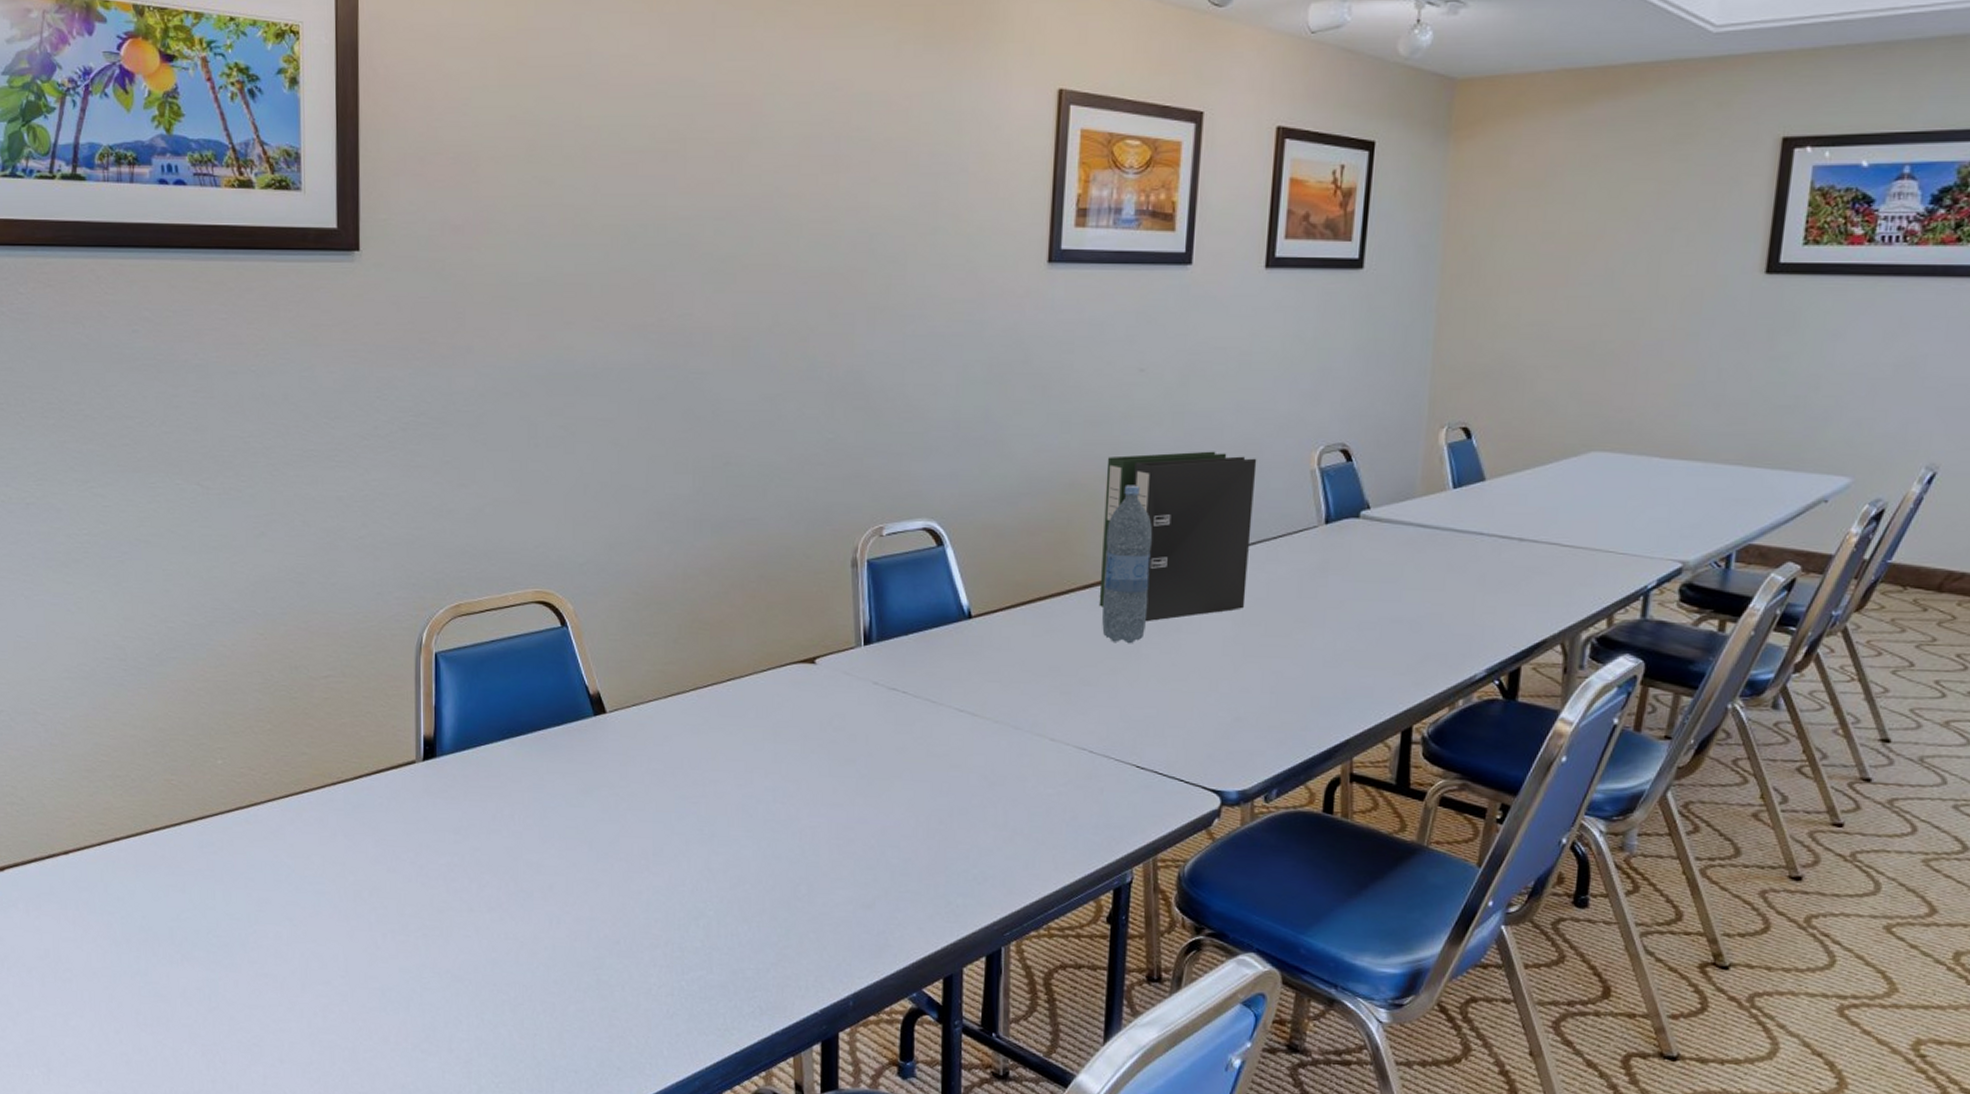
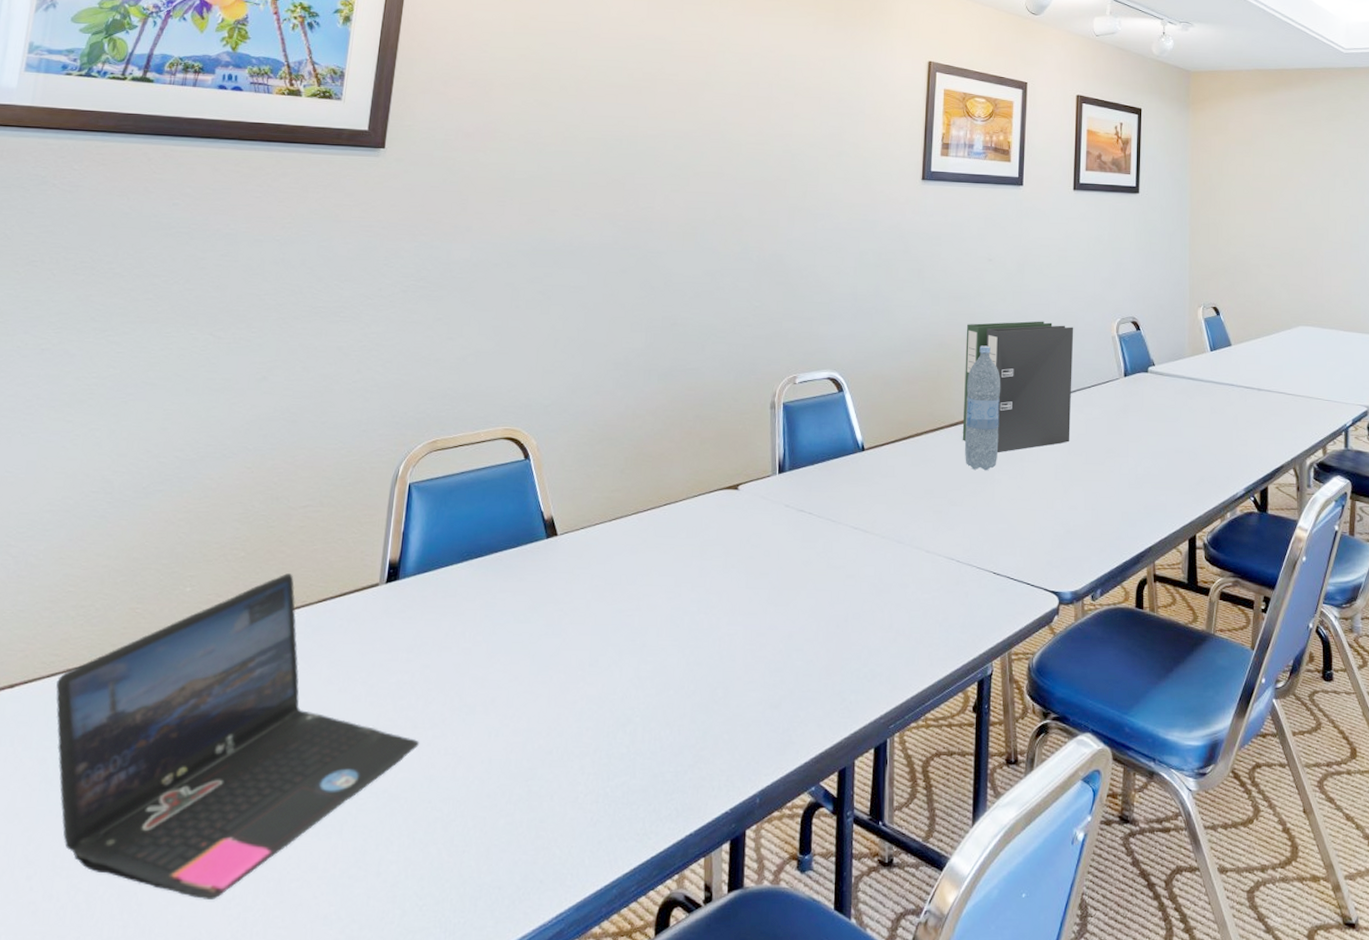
laptop: none [108,748,477,1063] -> present [56,573,419,899]

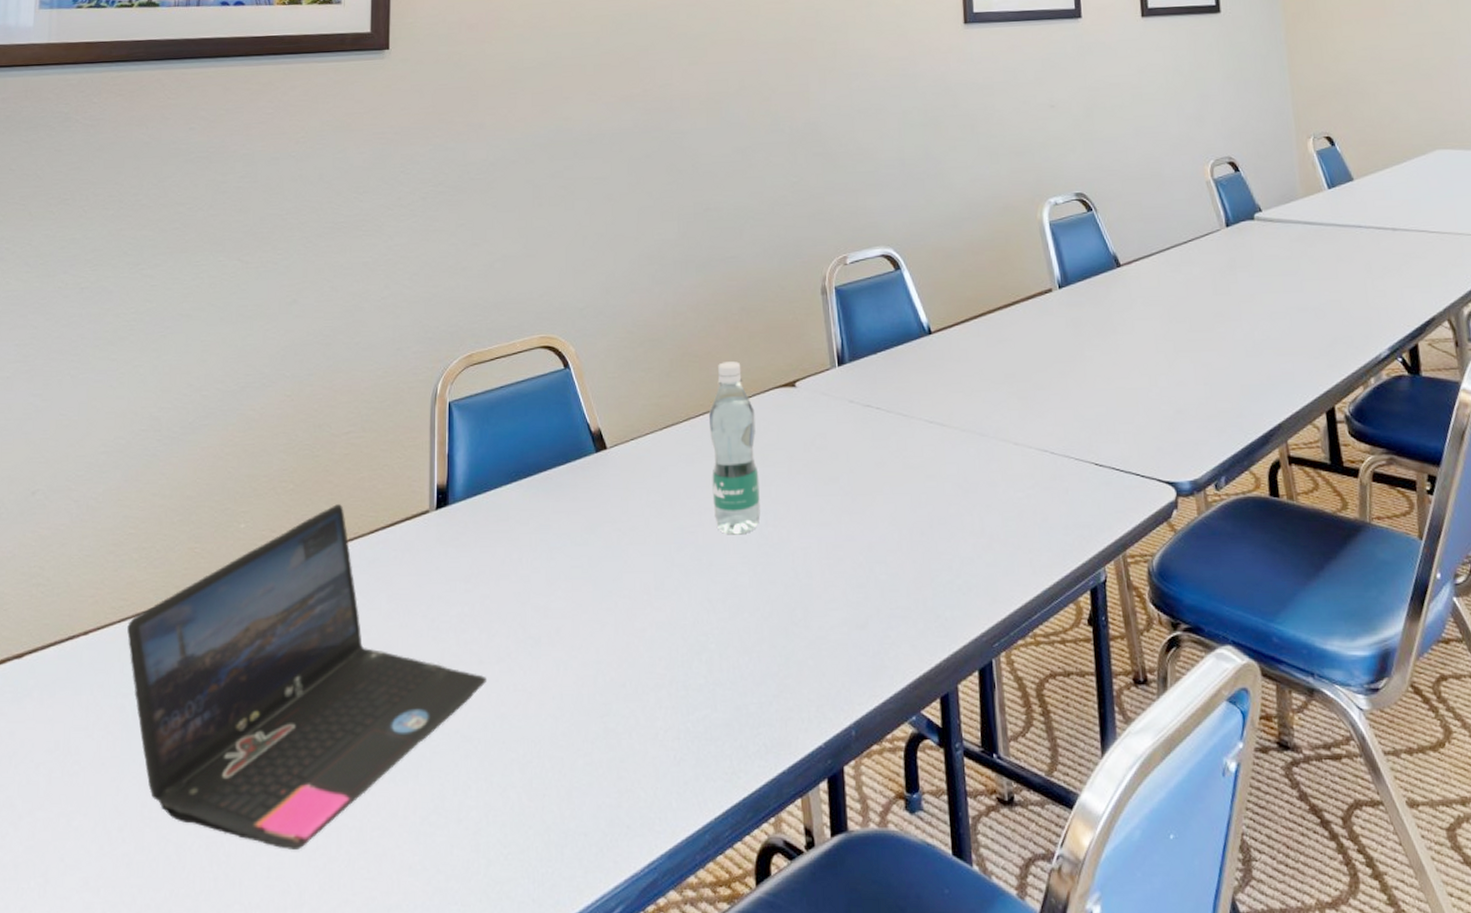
bottle: none [651,463,699,620] -> present [708,361,760,535]
binder: present [962,321,1074,452] -> none [1033,170,1169,325]
water bottle: present [965,345,1001,471] -> none [1040,204,1086,348]

